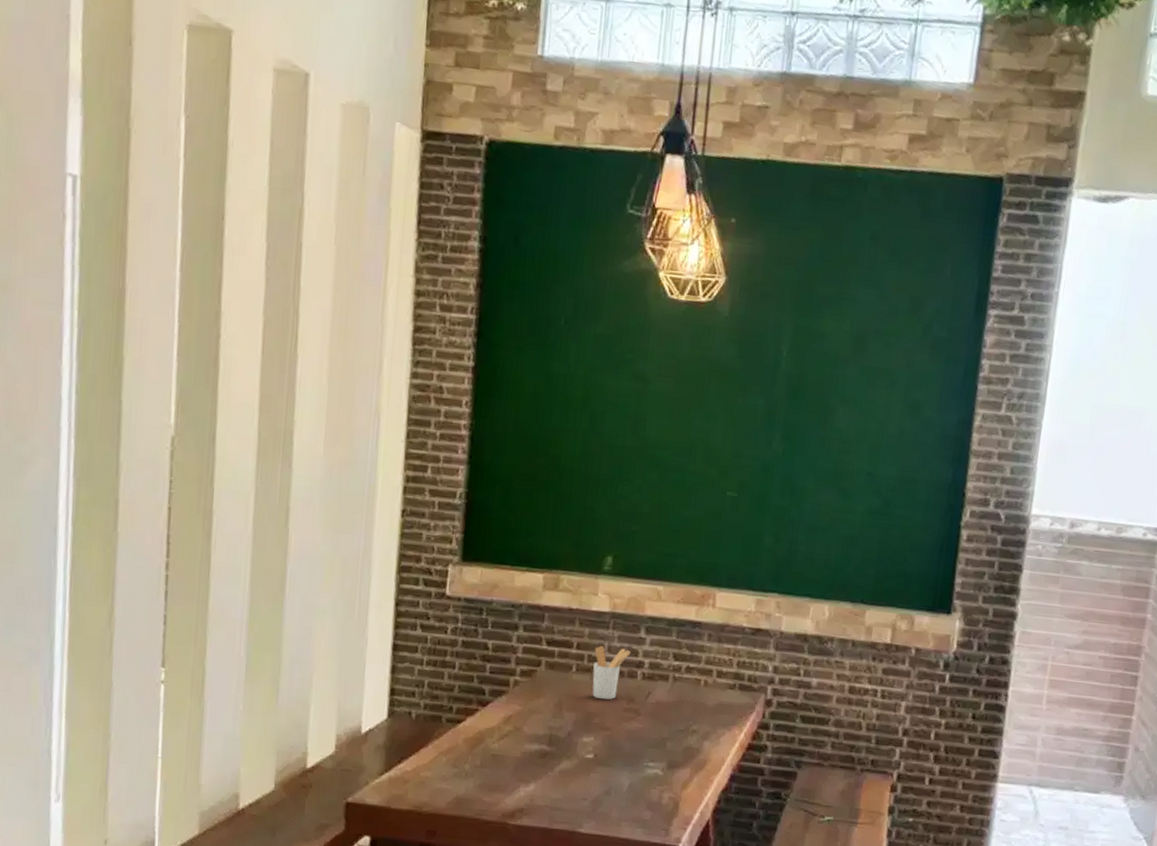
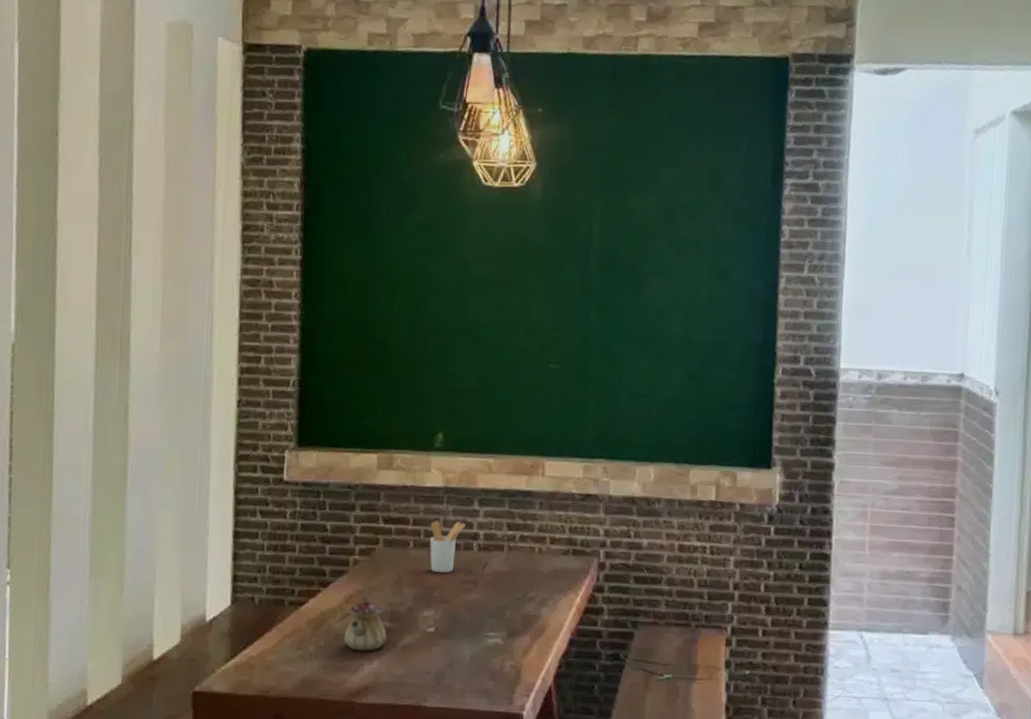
teapot: none [500,717,545,774] -> present [344,595,387,651]

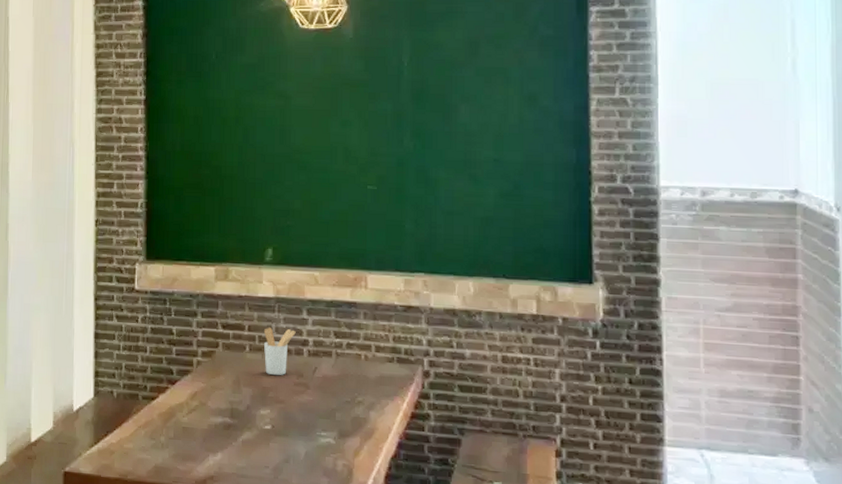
teapot: present [344,595,387,651] -> none [190,393,228,444]

